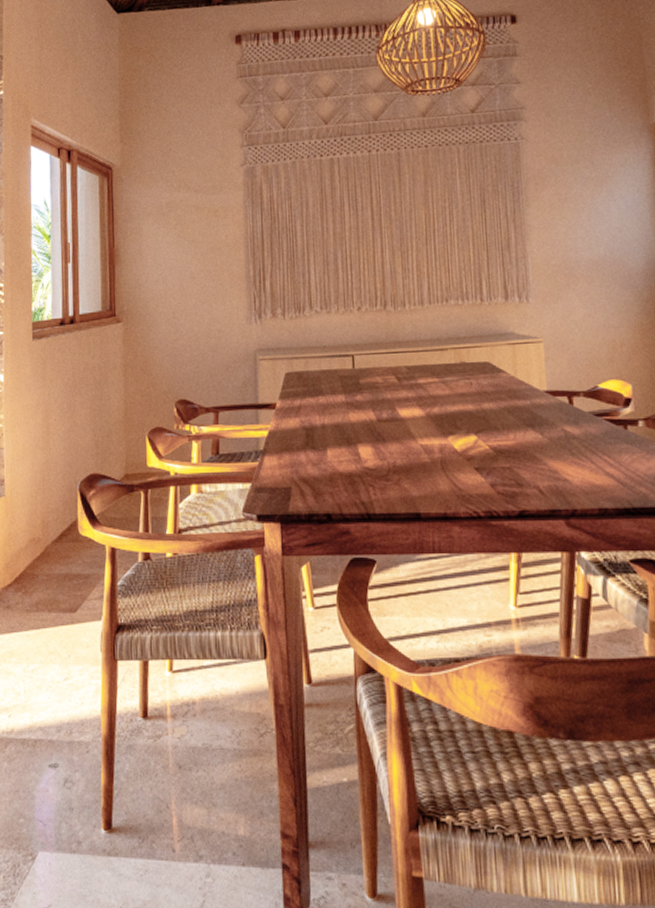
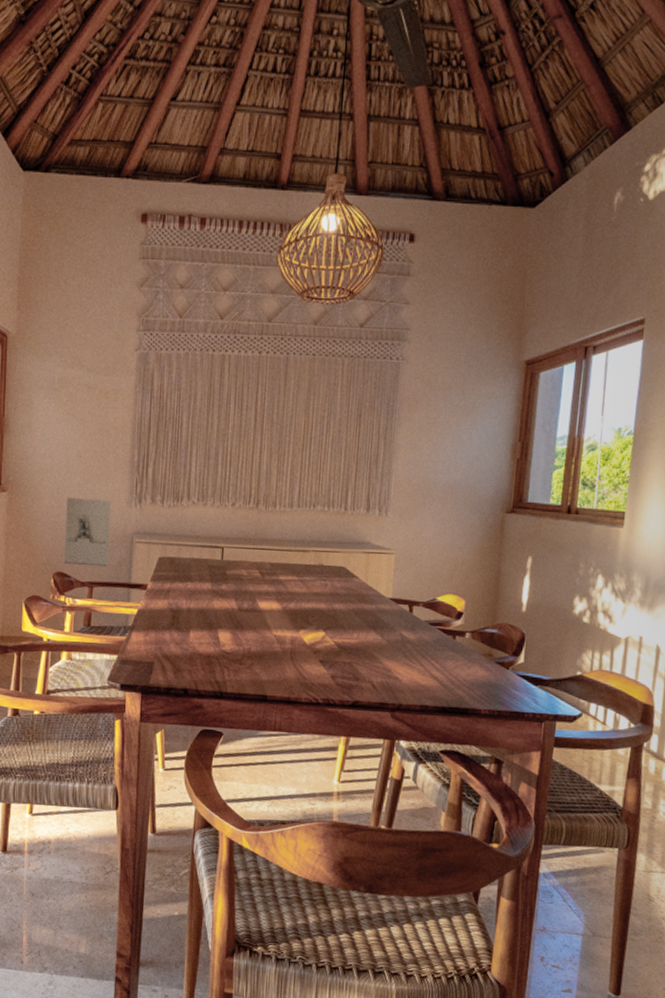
wall sculpture: none [184,319,232,390] -> present [63,497,112,567]

